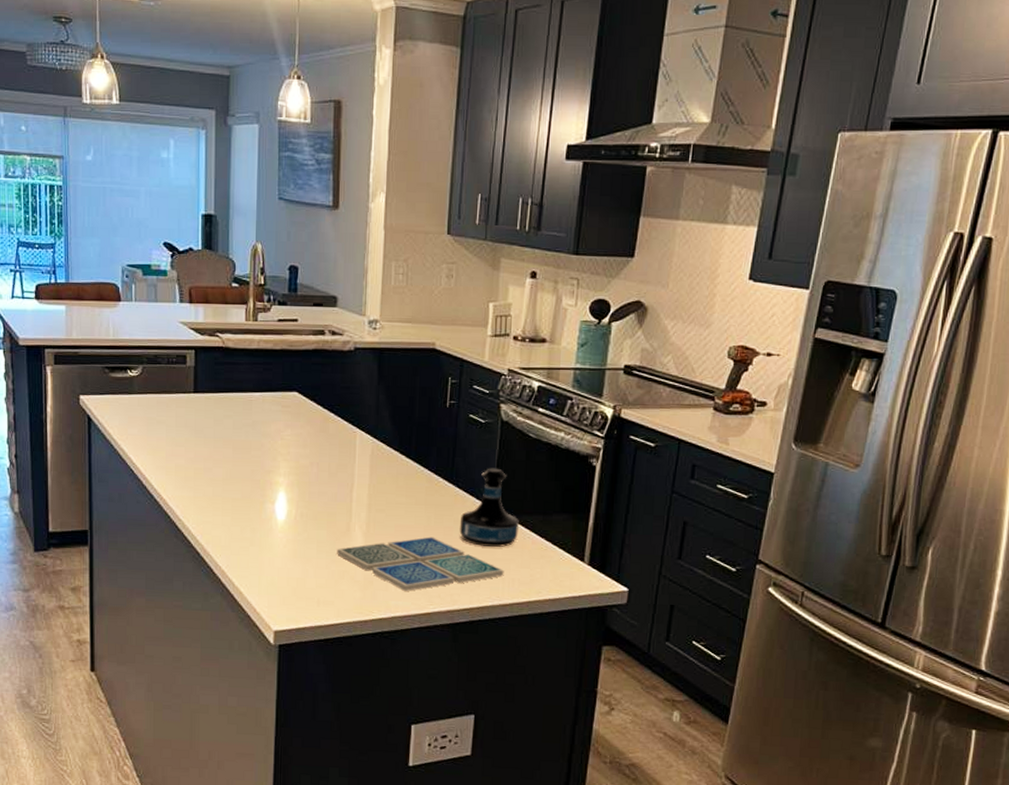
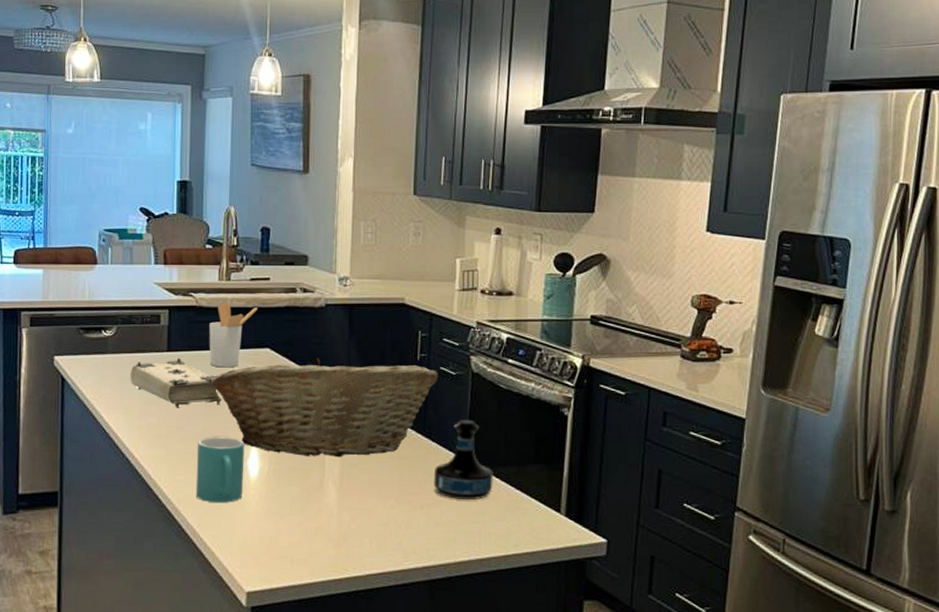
book: none [156,399,249,451] -> present [130,357,222,408]
mug: none [224,480,272,545] -> present [195,437,245,503]
utensil holder: none [236,344,285,411] -> present [209,302,257,368]
fruit basket: none [237,403,467,503] -> present [210,358,438,458]
drink coaster: present [337,536,504,591] -> none [310,490,480,547]

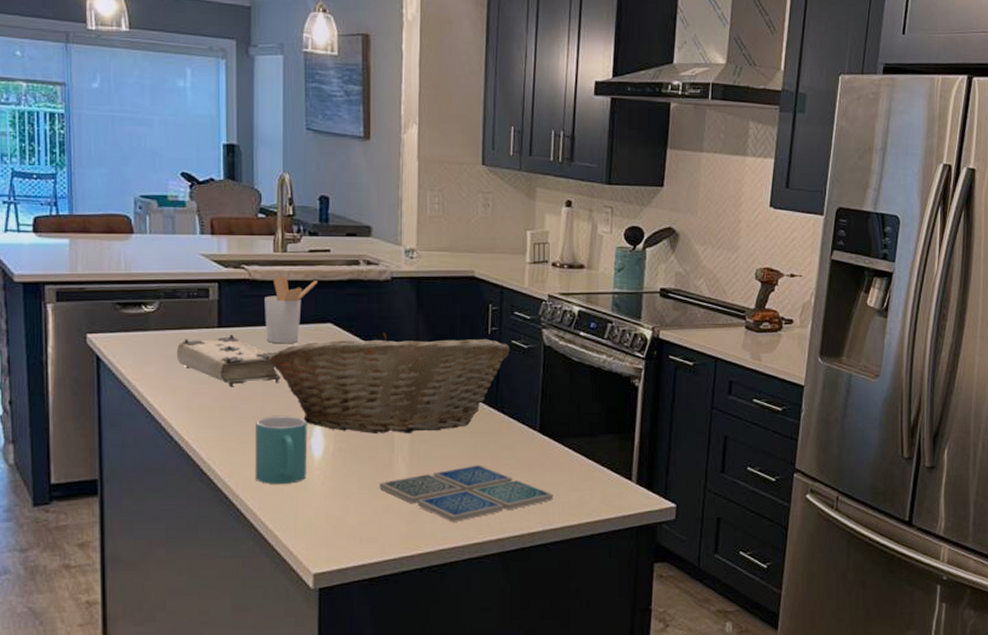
drink coaster: none [310,490,480,547] -> present [379,464,554,522]
tequila bottle: present [433,419,493,501] -> none [506,392,566,472]

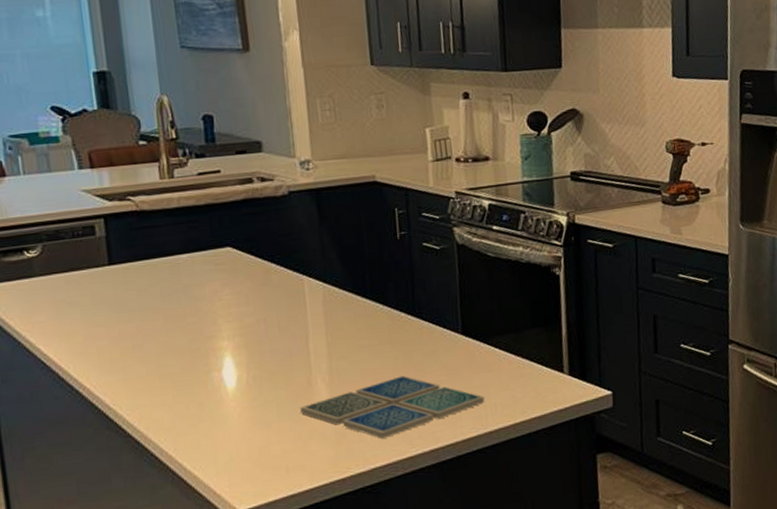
book: present [176,334,281,387] -> none [66,270,183,327]
mug: present [254,416,307,485] -> none [161,349,221,424]
utensil holder: present [265,275,317,344] -> none [155,202,211,275]
fruit basket: present [267,333,510,434] -> none [166,244,422,359]

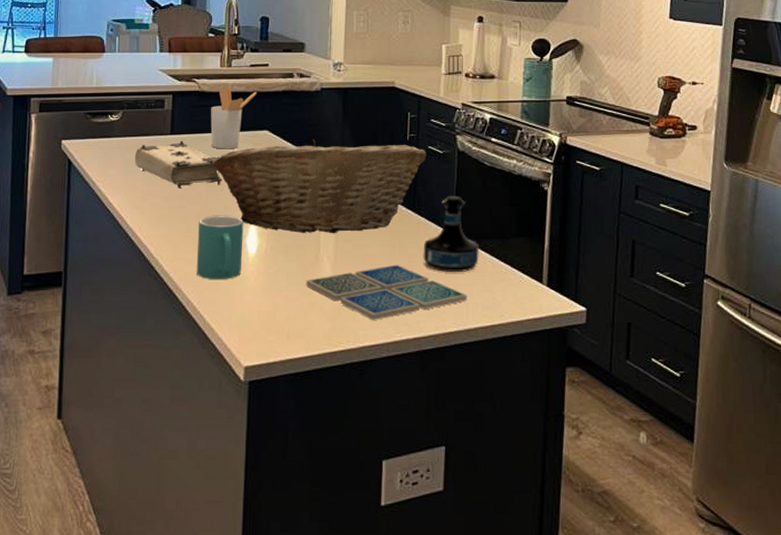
book: none [66,270,183,327] -> present [134,140,222,189]
utensil holder: none [155,202,211,275] -> present [210,87,257,149]
mug: none [161,349,221,424] -> present [196,216,244,280]
fruit basket: none [166,244,422,359] -> present [211,139,427,234]
tequila bottle: none [429,293,493,376] -> present [423,195,479,273]

